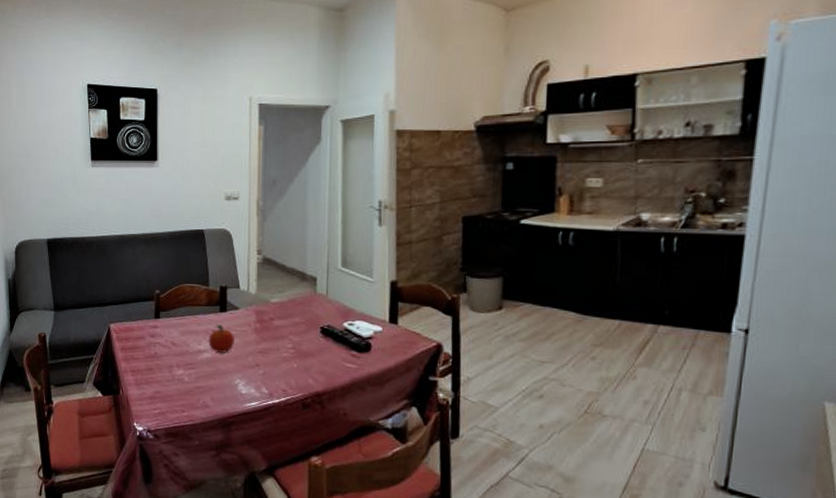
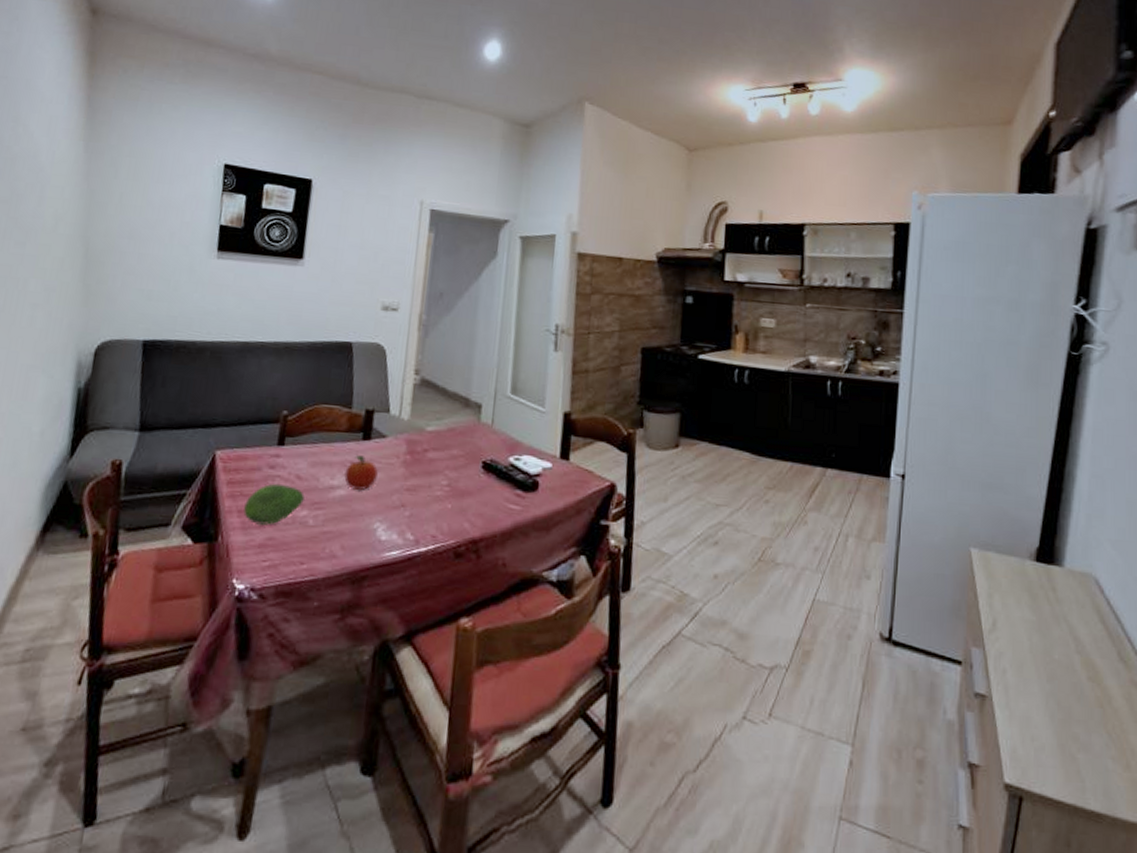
fruit: none [136,349,179,382] -> present [243,483,305,525]

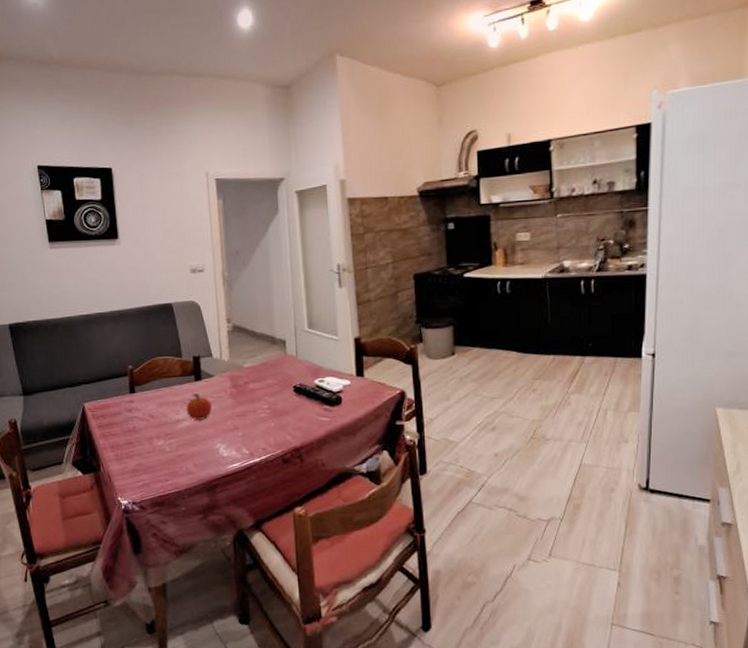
fruit: present [243,483,305,525] -> none [115,422,159,455]

